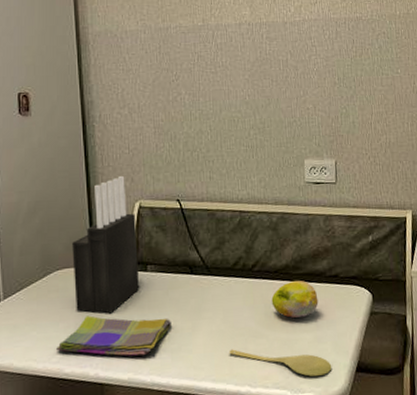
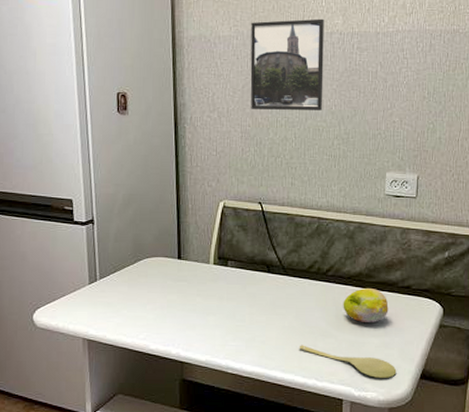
dish towel: present [57,315,171,356] -> none [144,301,247,341]
knife block: present [72,176,139,314] -> none [161,177,220,301]
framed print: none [158,10,237,103] -> present [250,18,324,110]

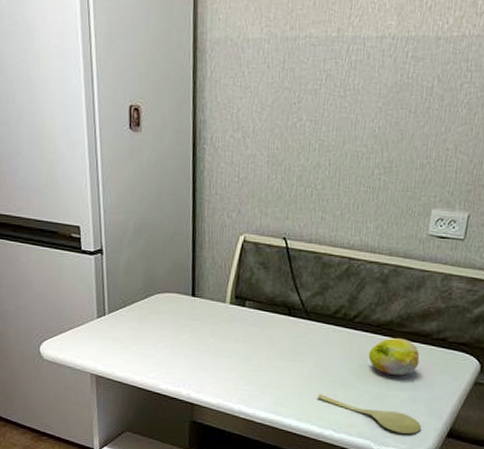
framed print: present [250,18,324,110] -> none [280,18,375,133]

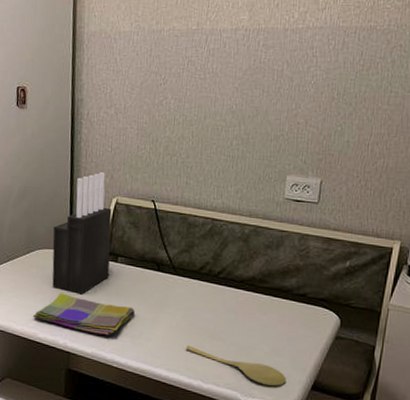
dish towel: none [154,340,264,385] -> present [33,293,135,335]
knife block: none [173,206,239,342] -> present [52,172,112,294]
fruit: present [368,337,420,375] -> none [233,292,282,329]

